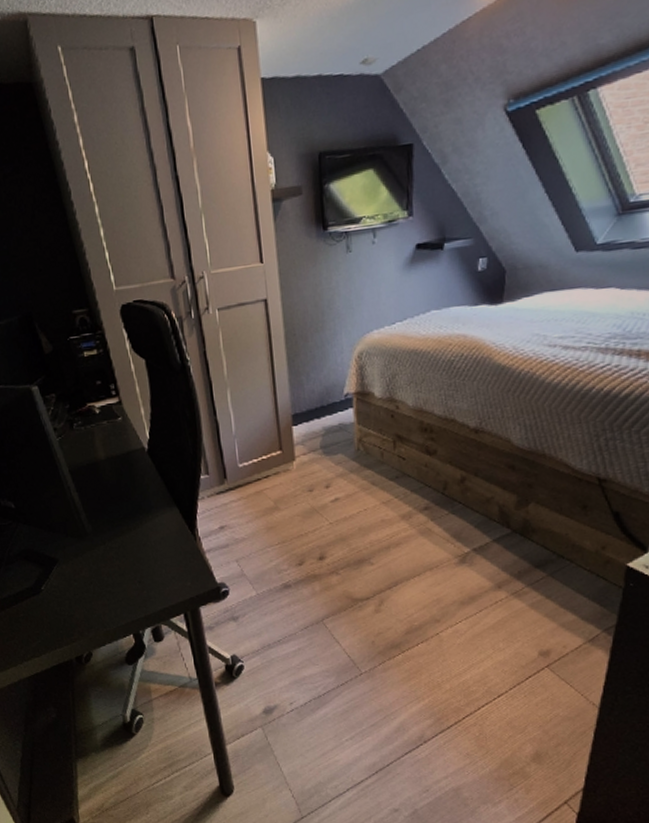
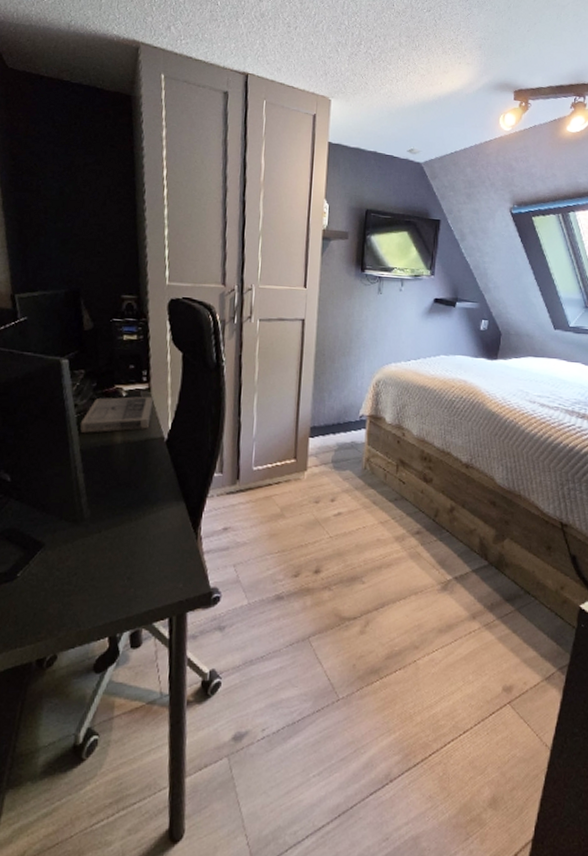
photo frame: none [63,409,128,454] -> present [79,396,154,433]

